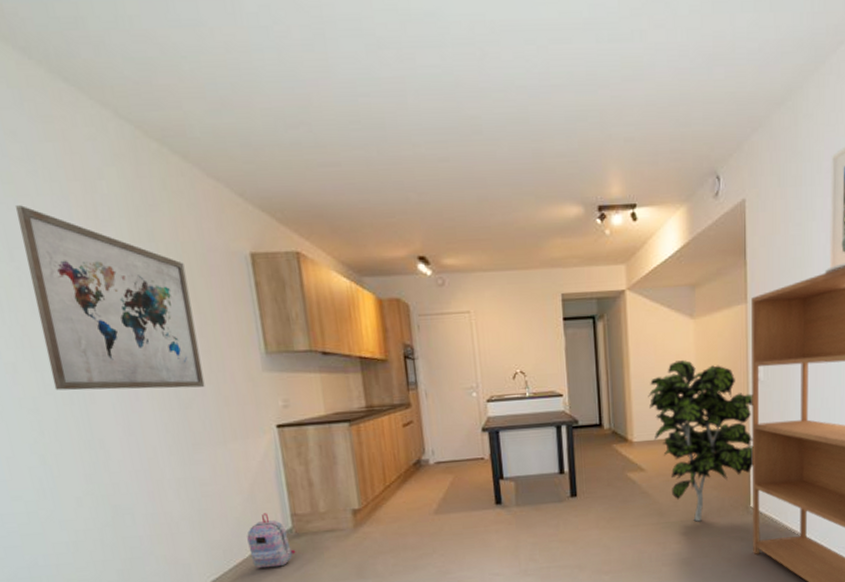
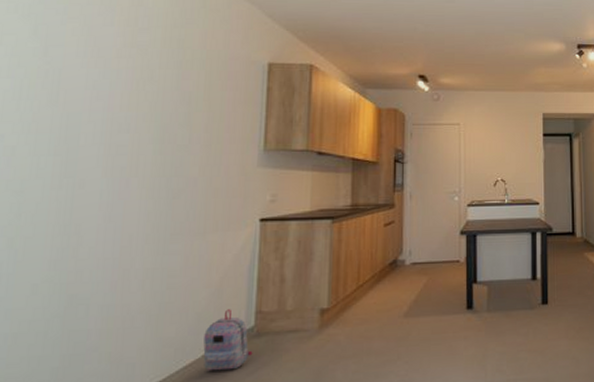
wall art: present [16,205,205,391] -> none [47,11,205,179]

